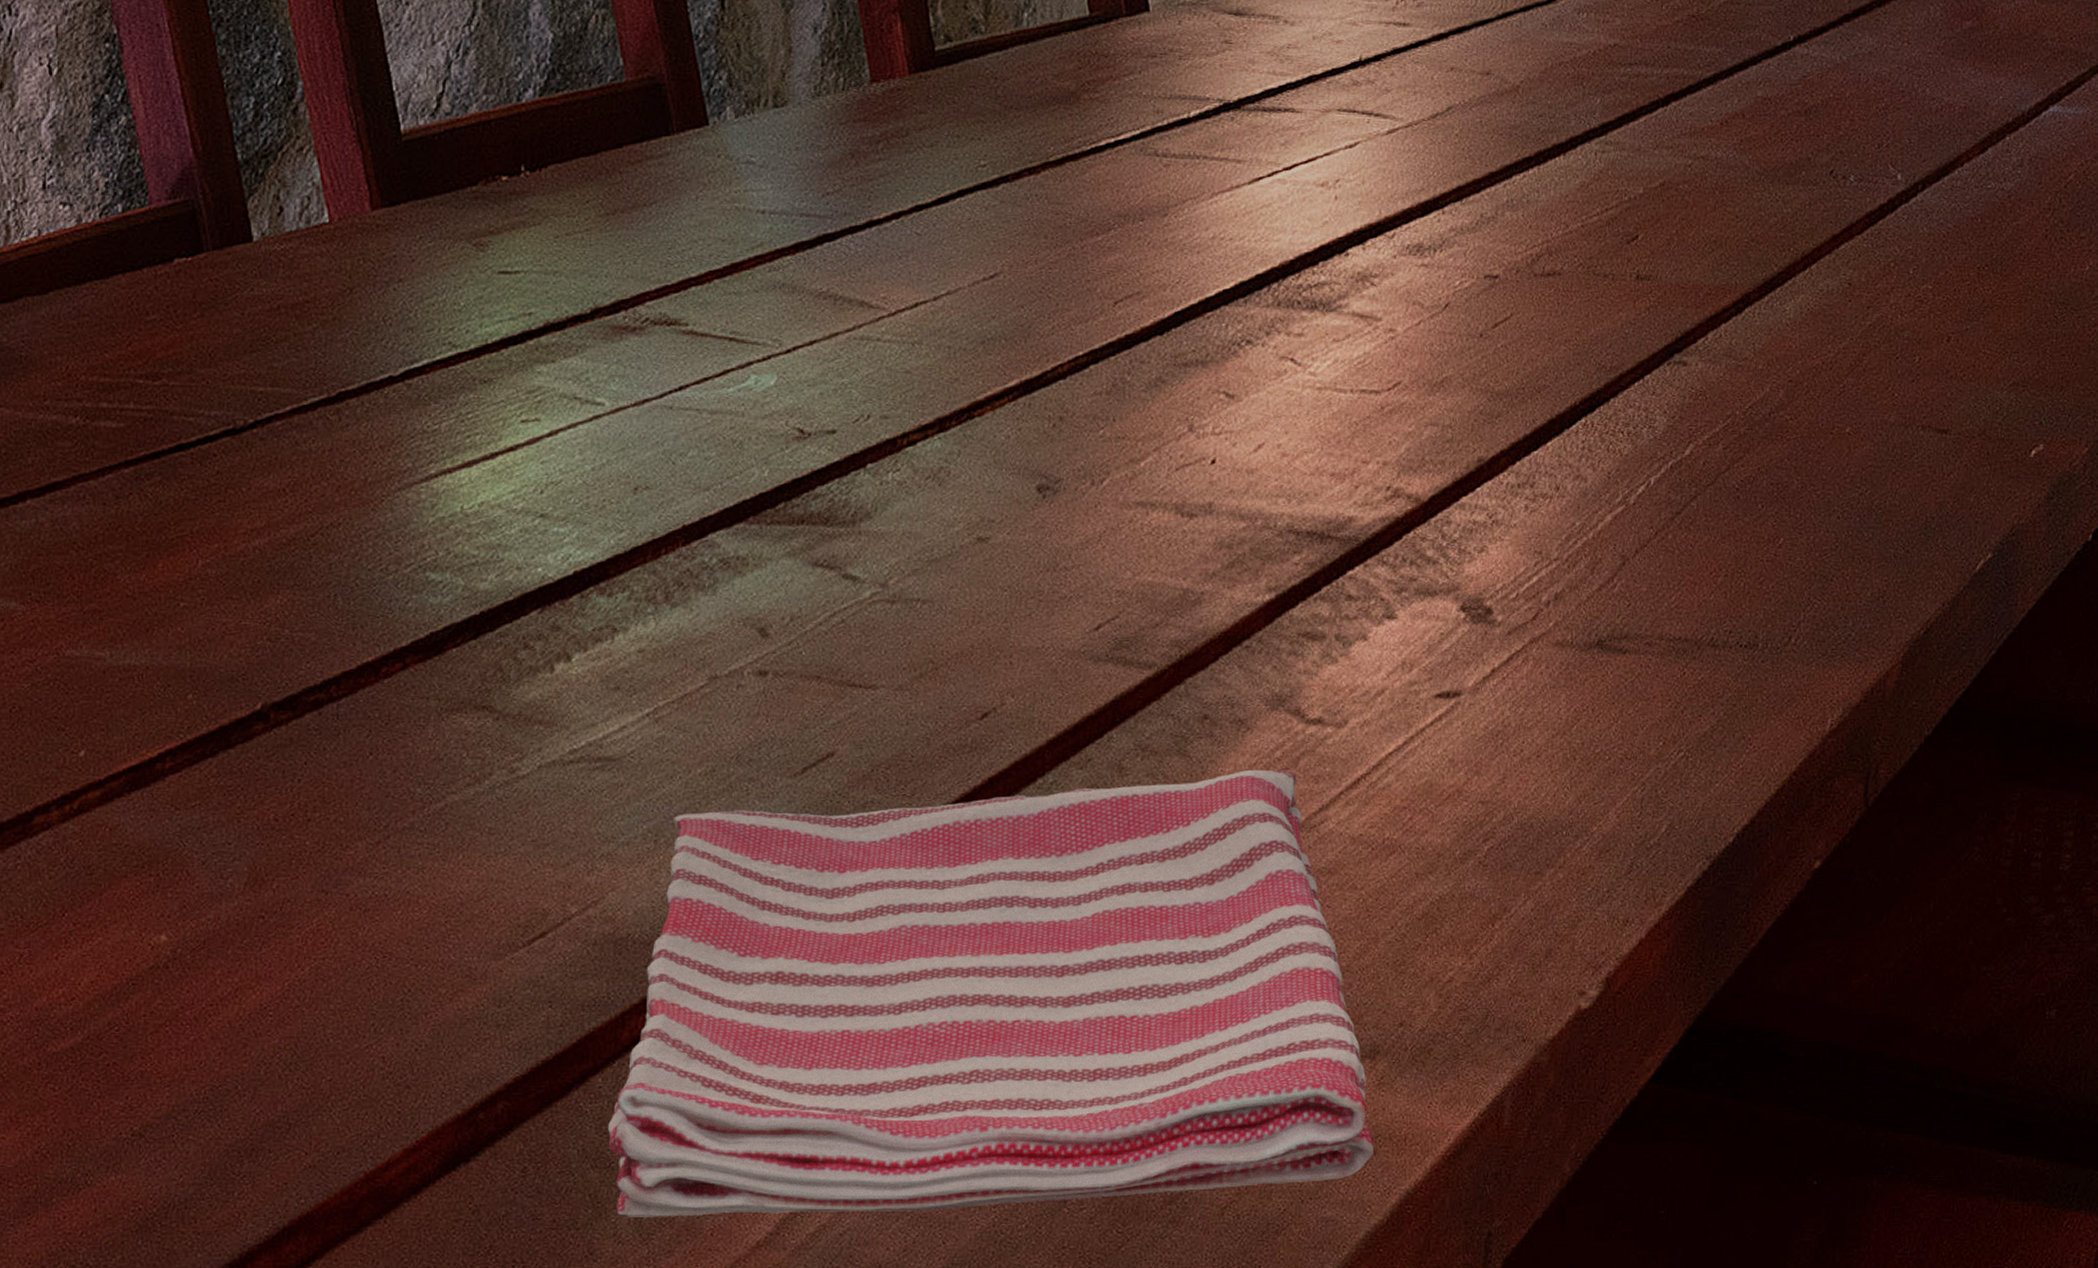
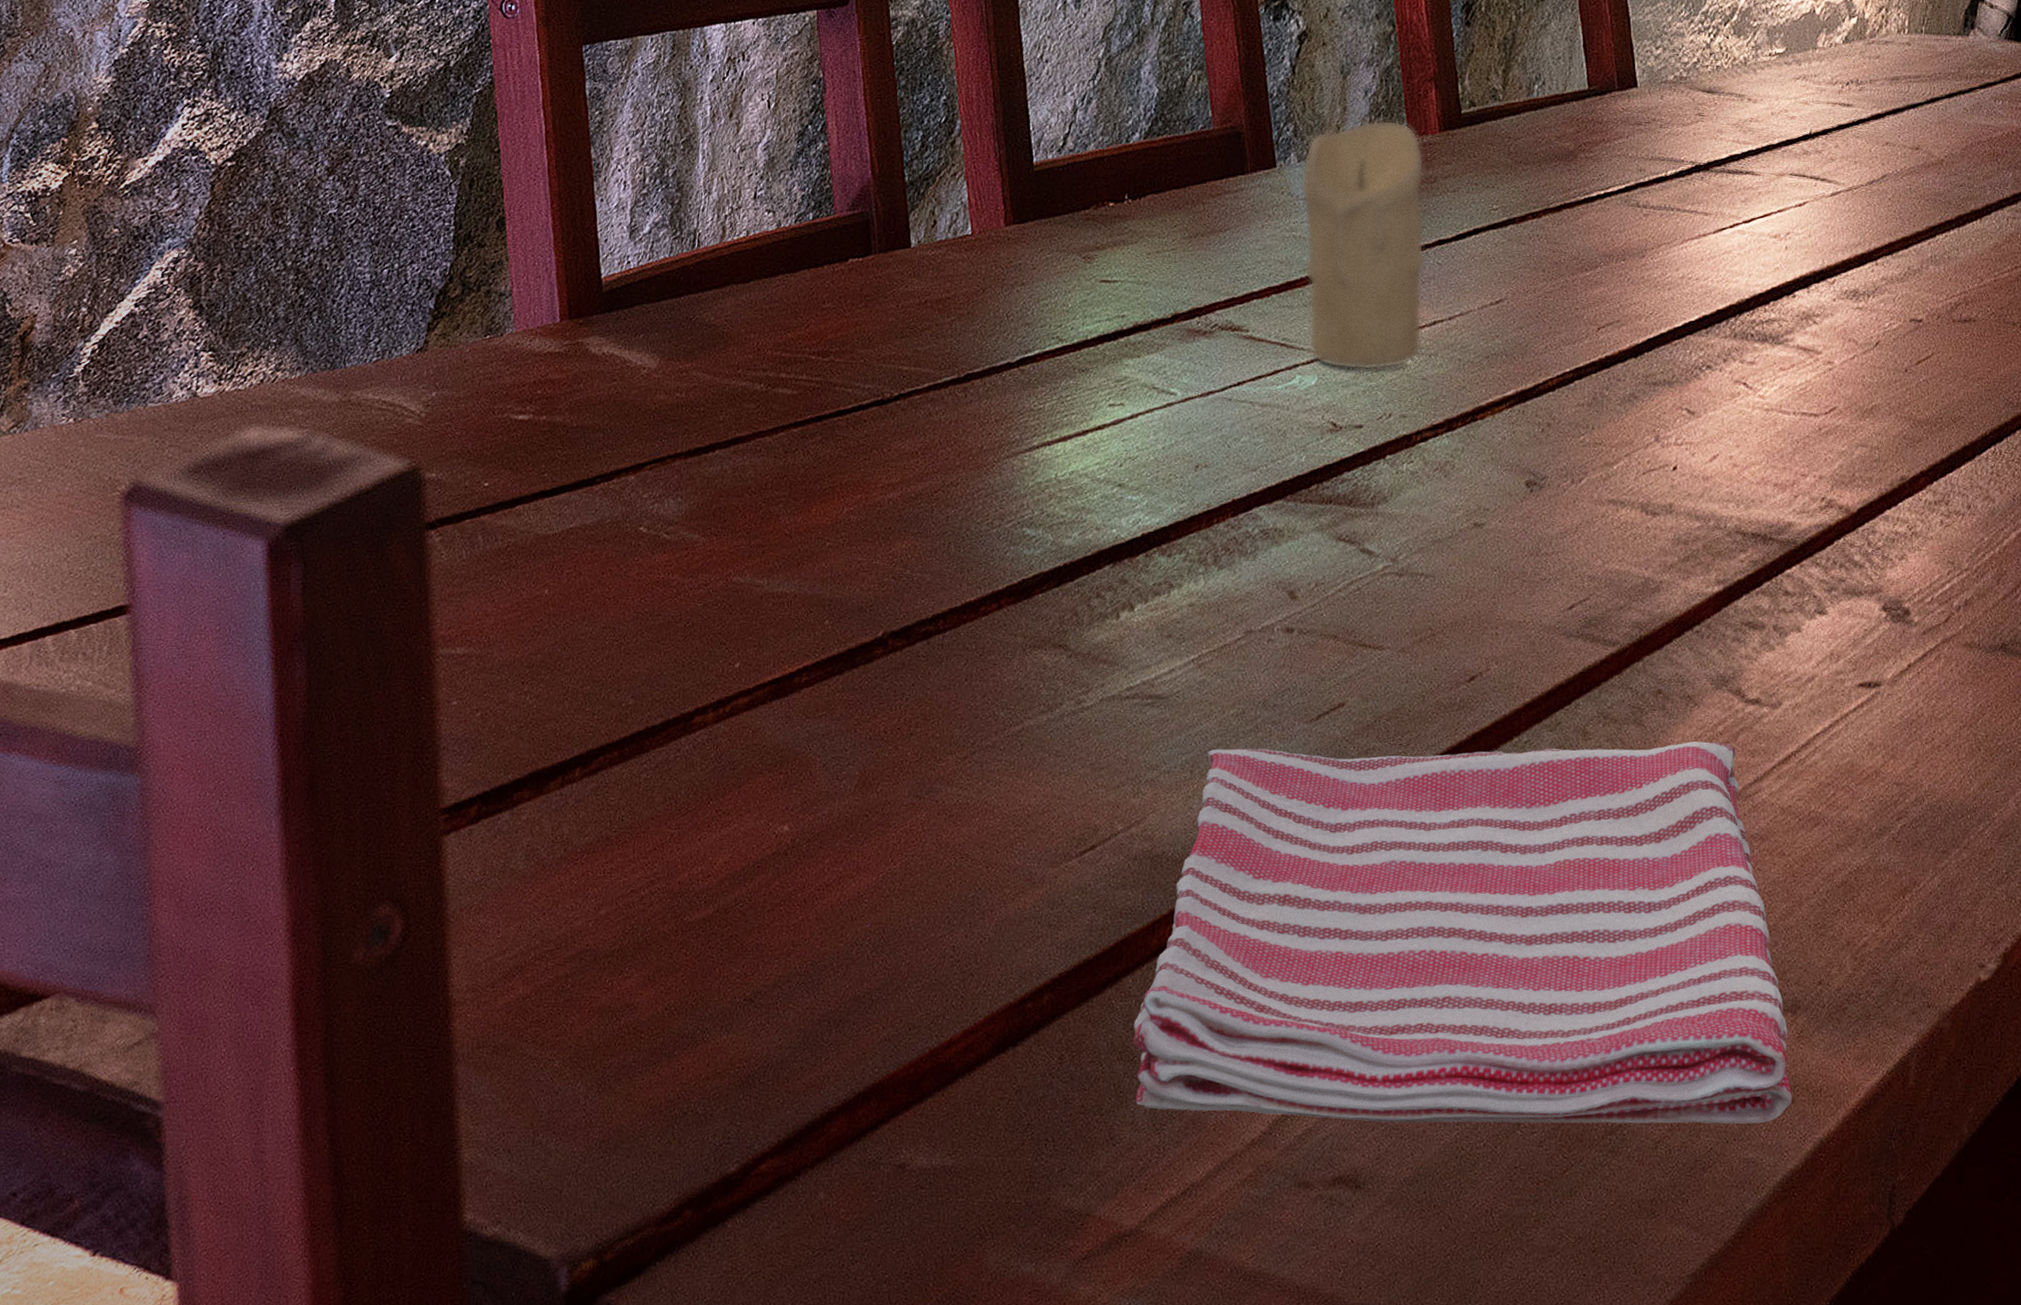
candle: none [741,62,902,365] -> present [1301,120,1426,371]

